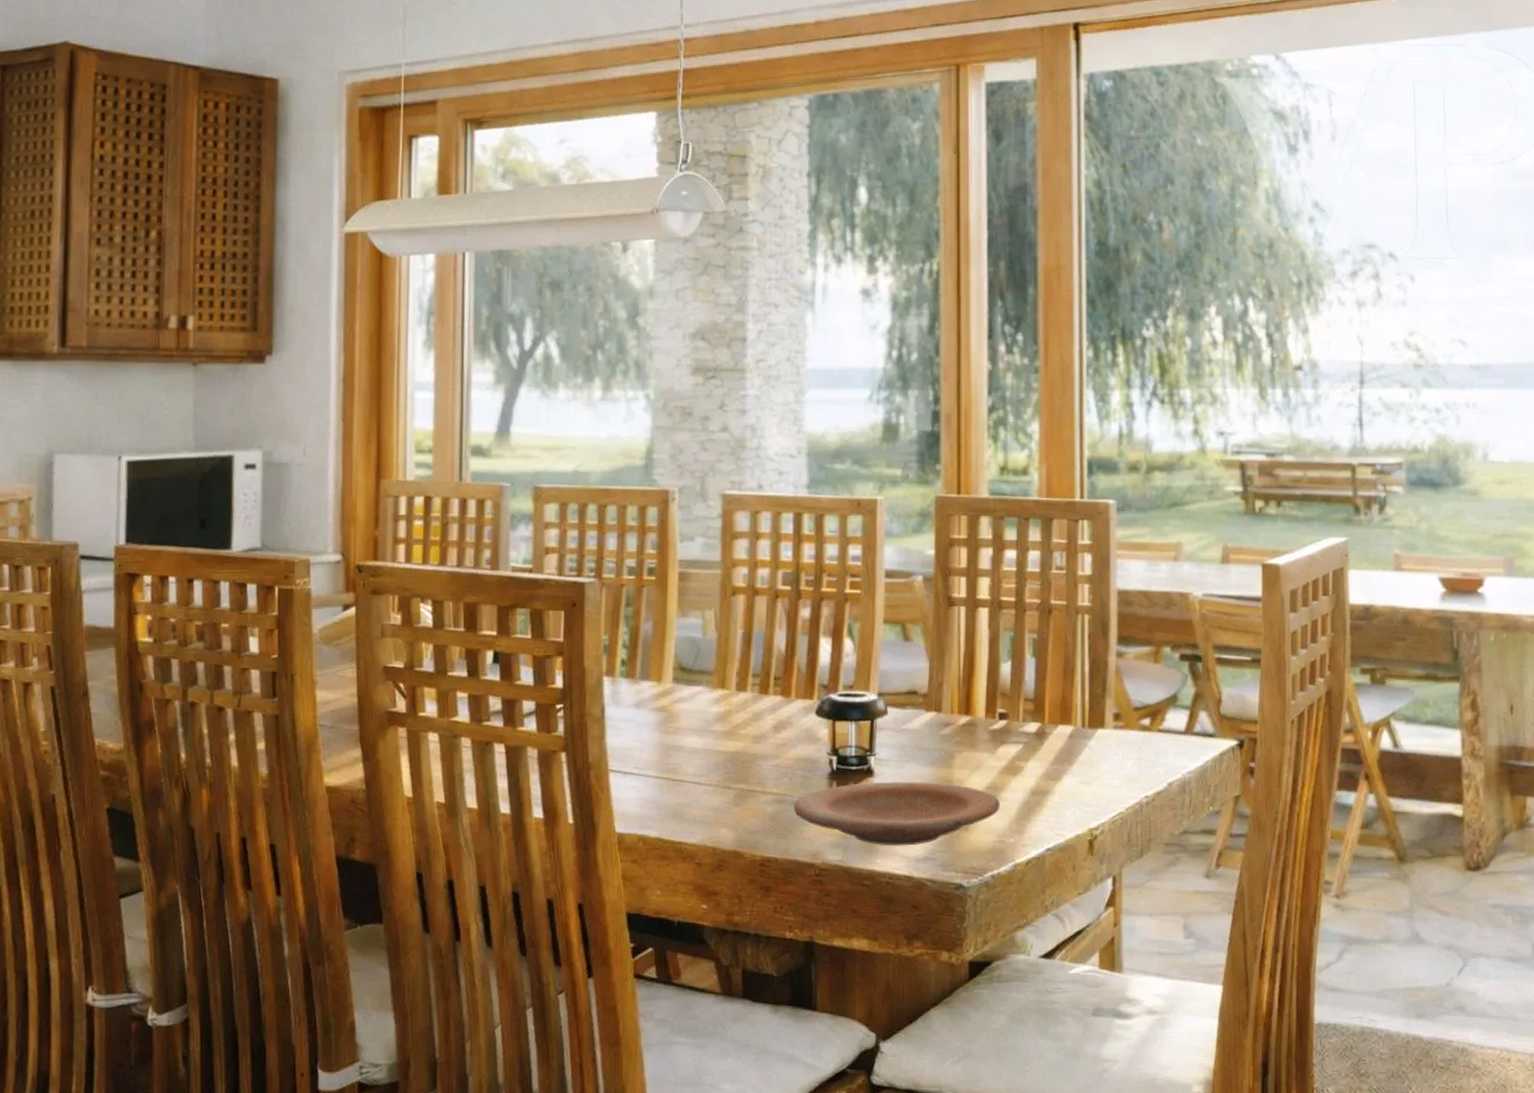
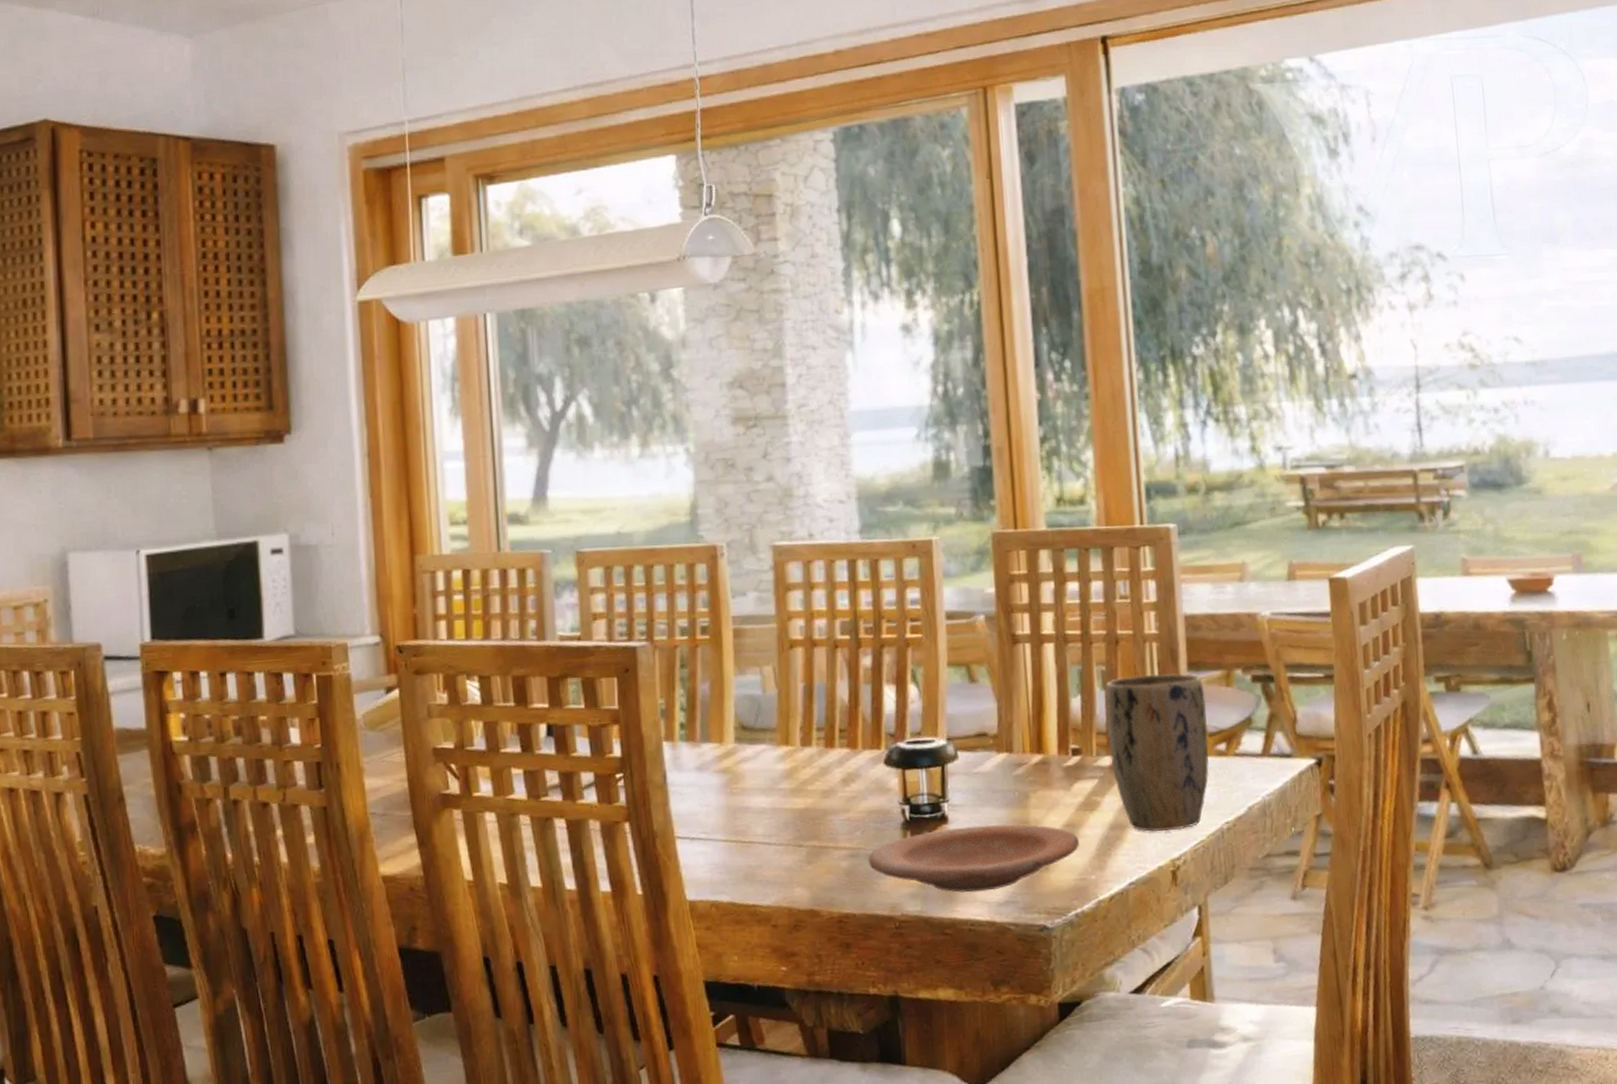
plant pot: none [1034,645,1134,801] -> present [1104,673,1209,832]

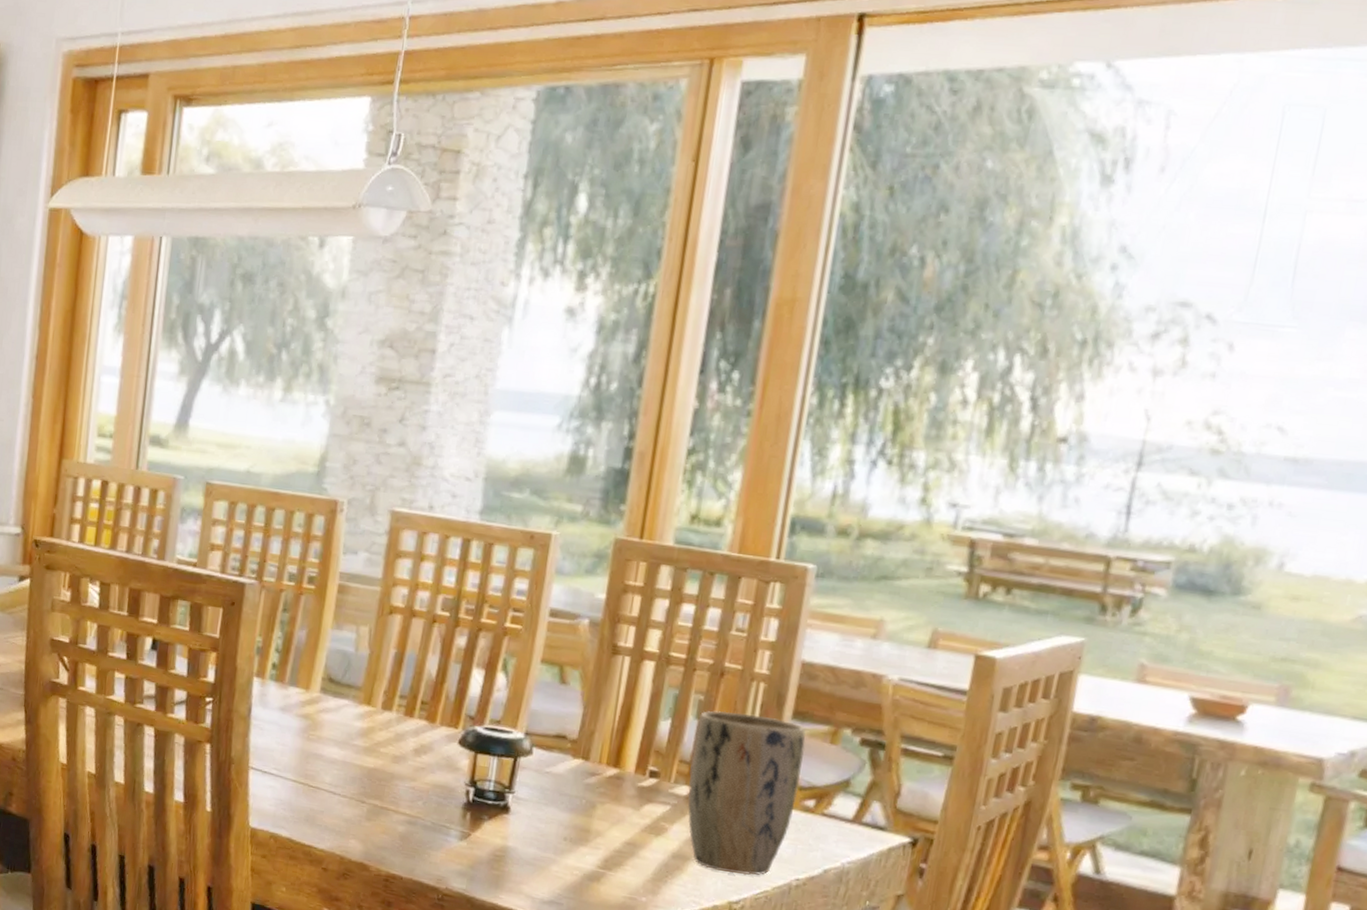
plate: present [868,824,1079,892] -> none [424,817,637,888]

